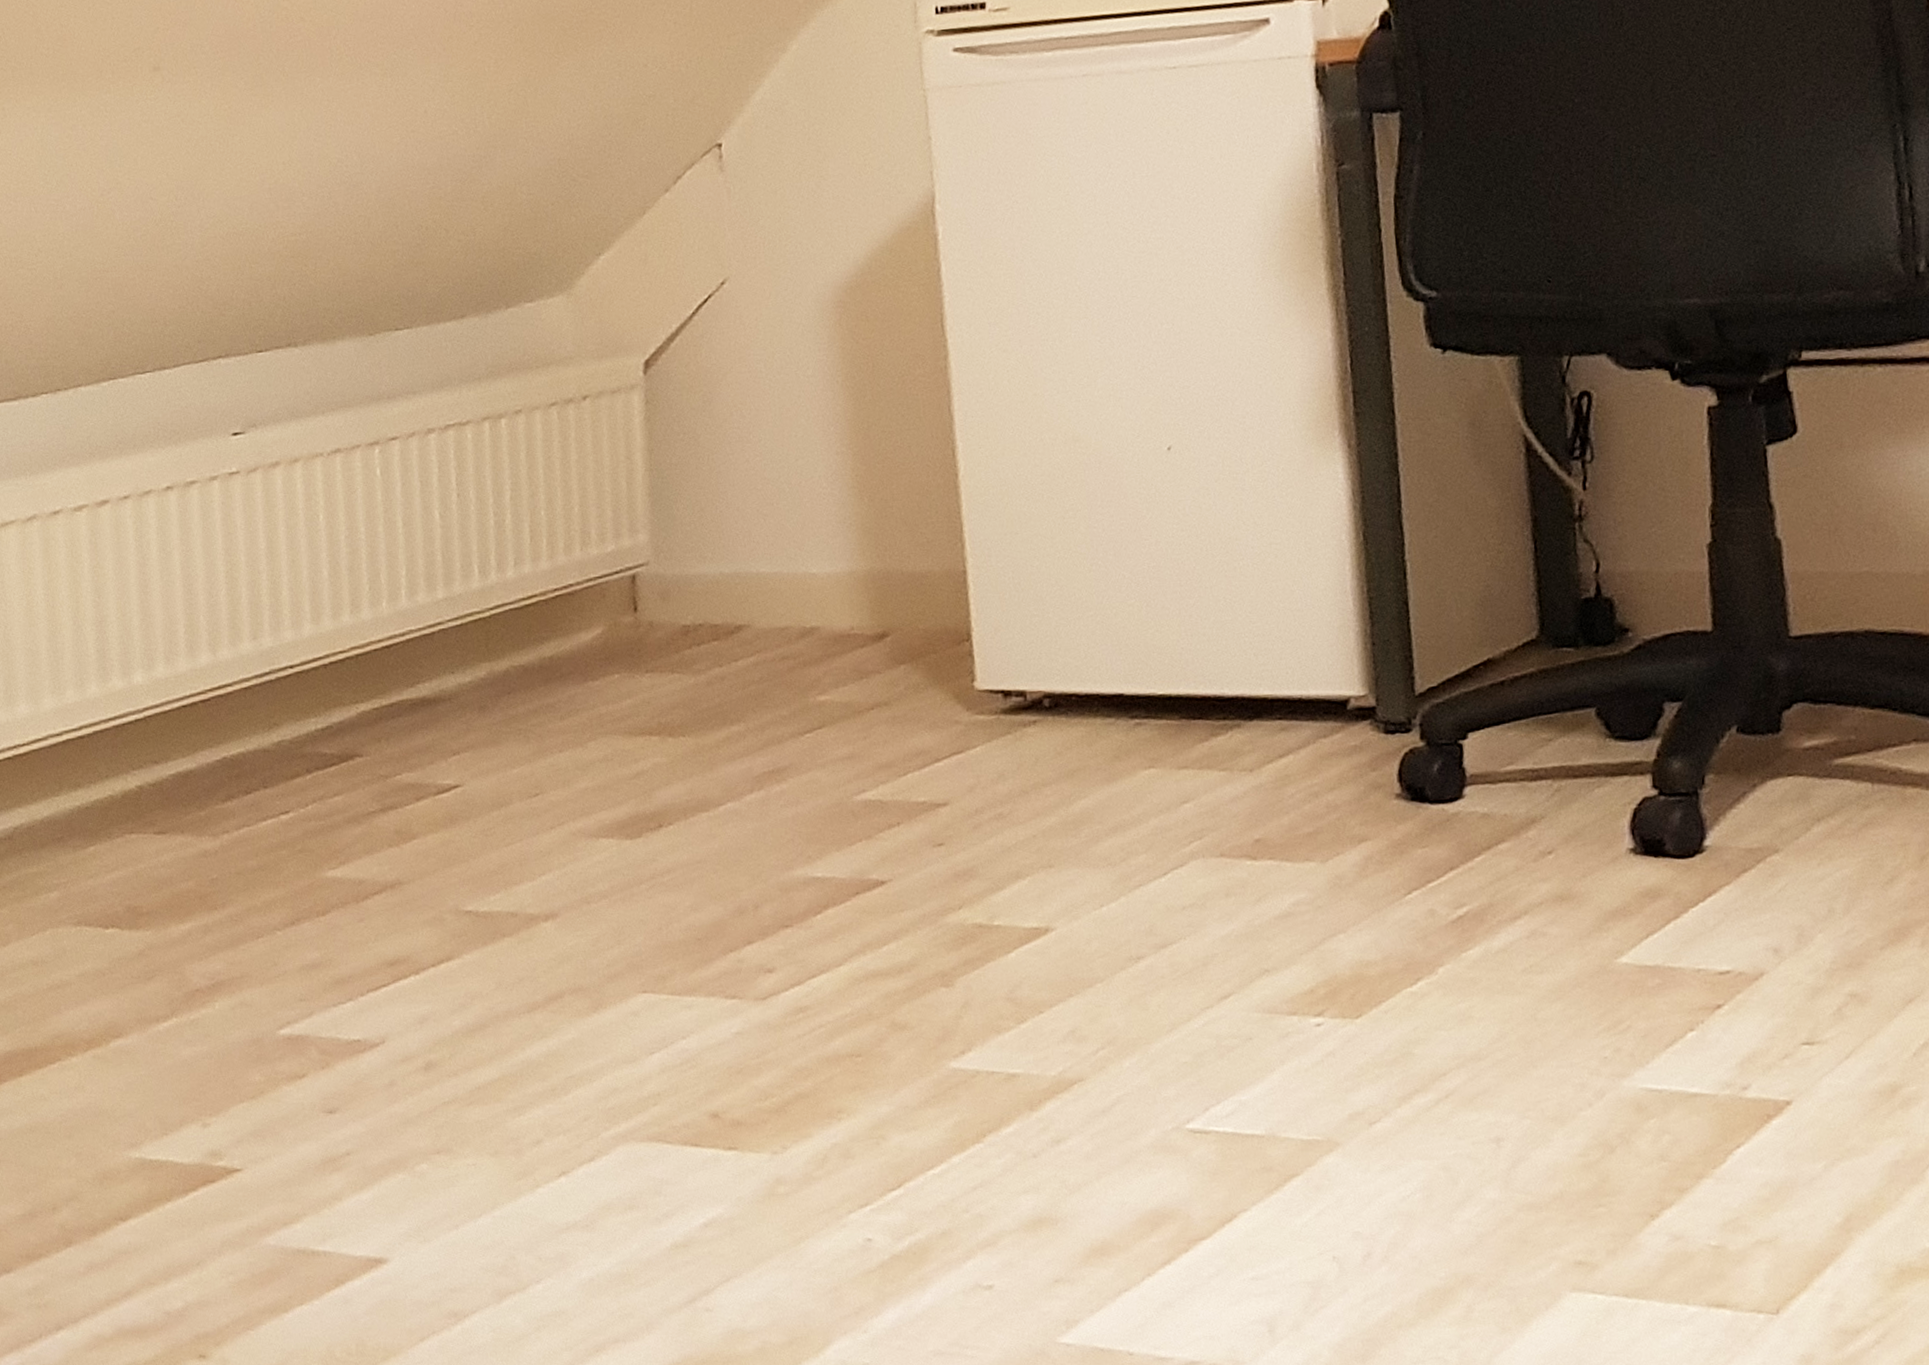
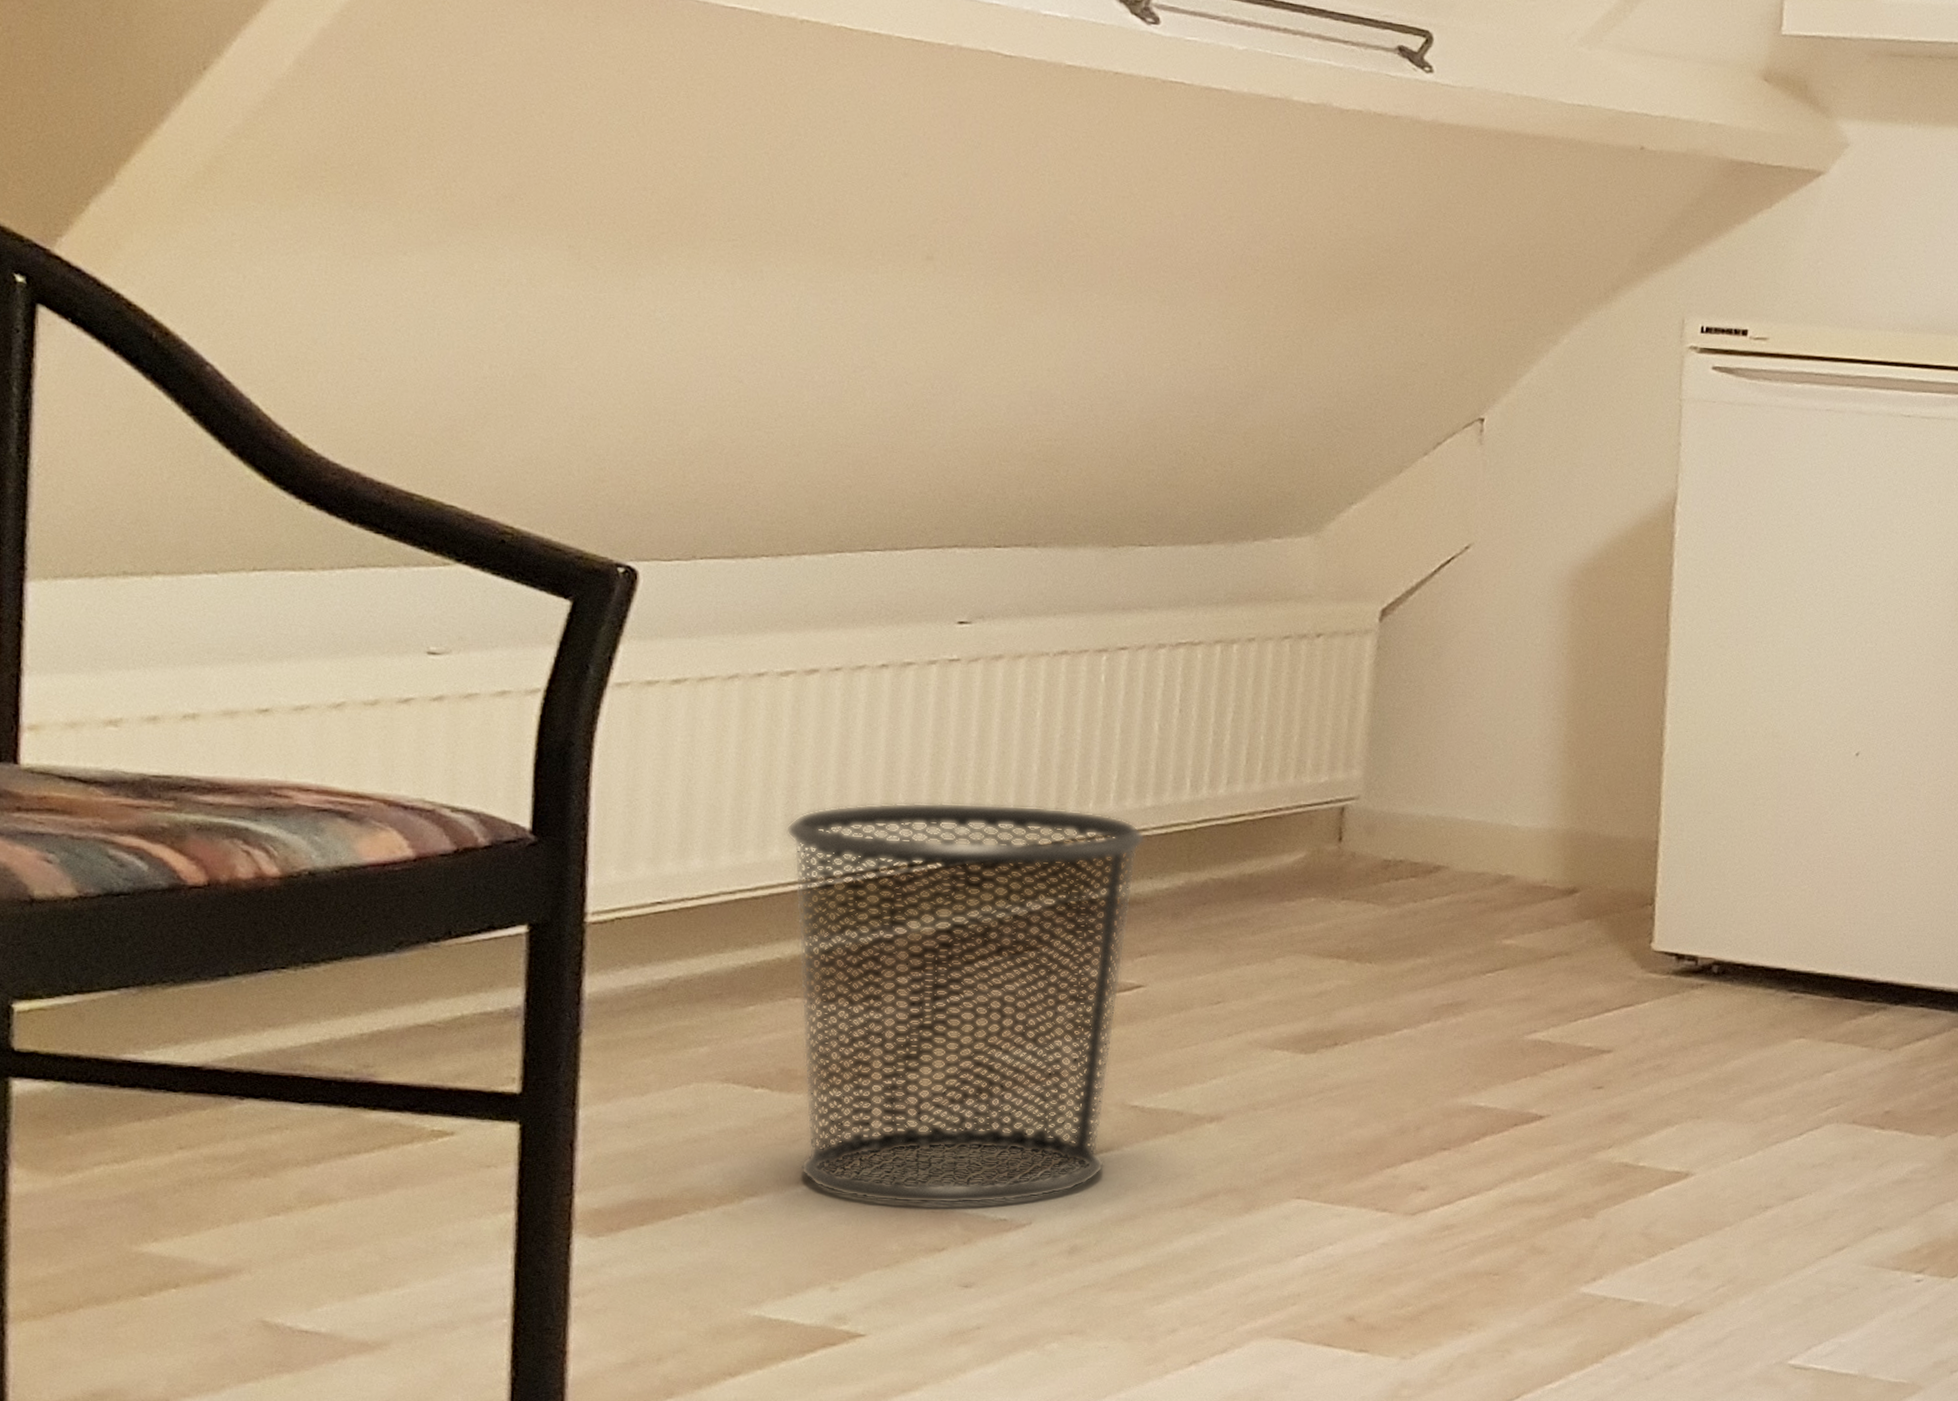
waste bin: none [100,611,448,1032] -> present [786,802,1146,1204]

